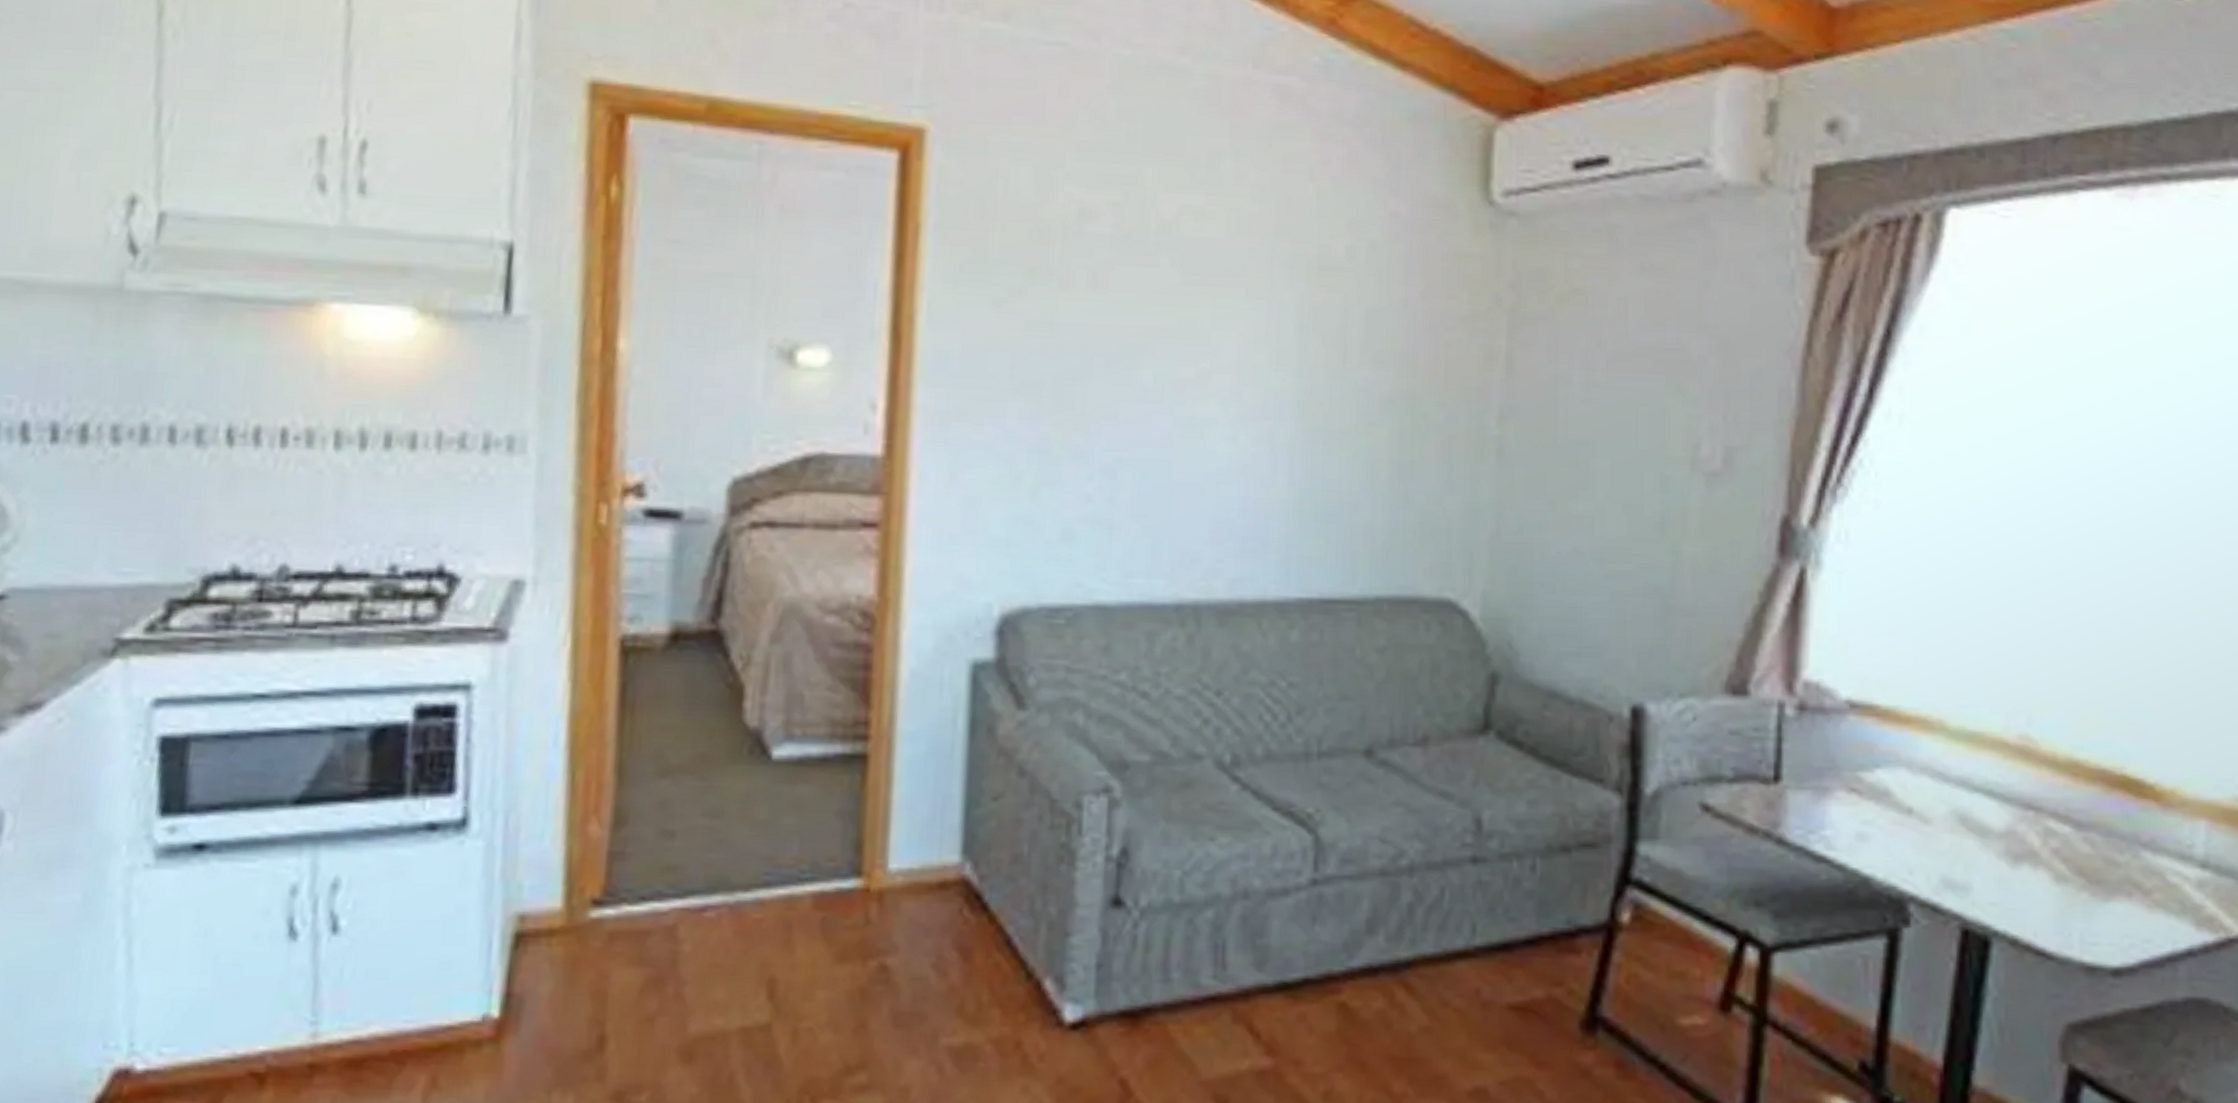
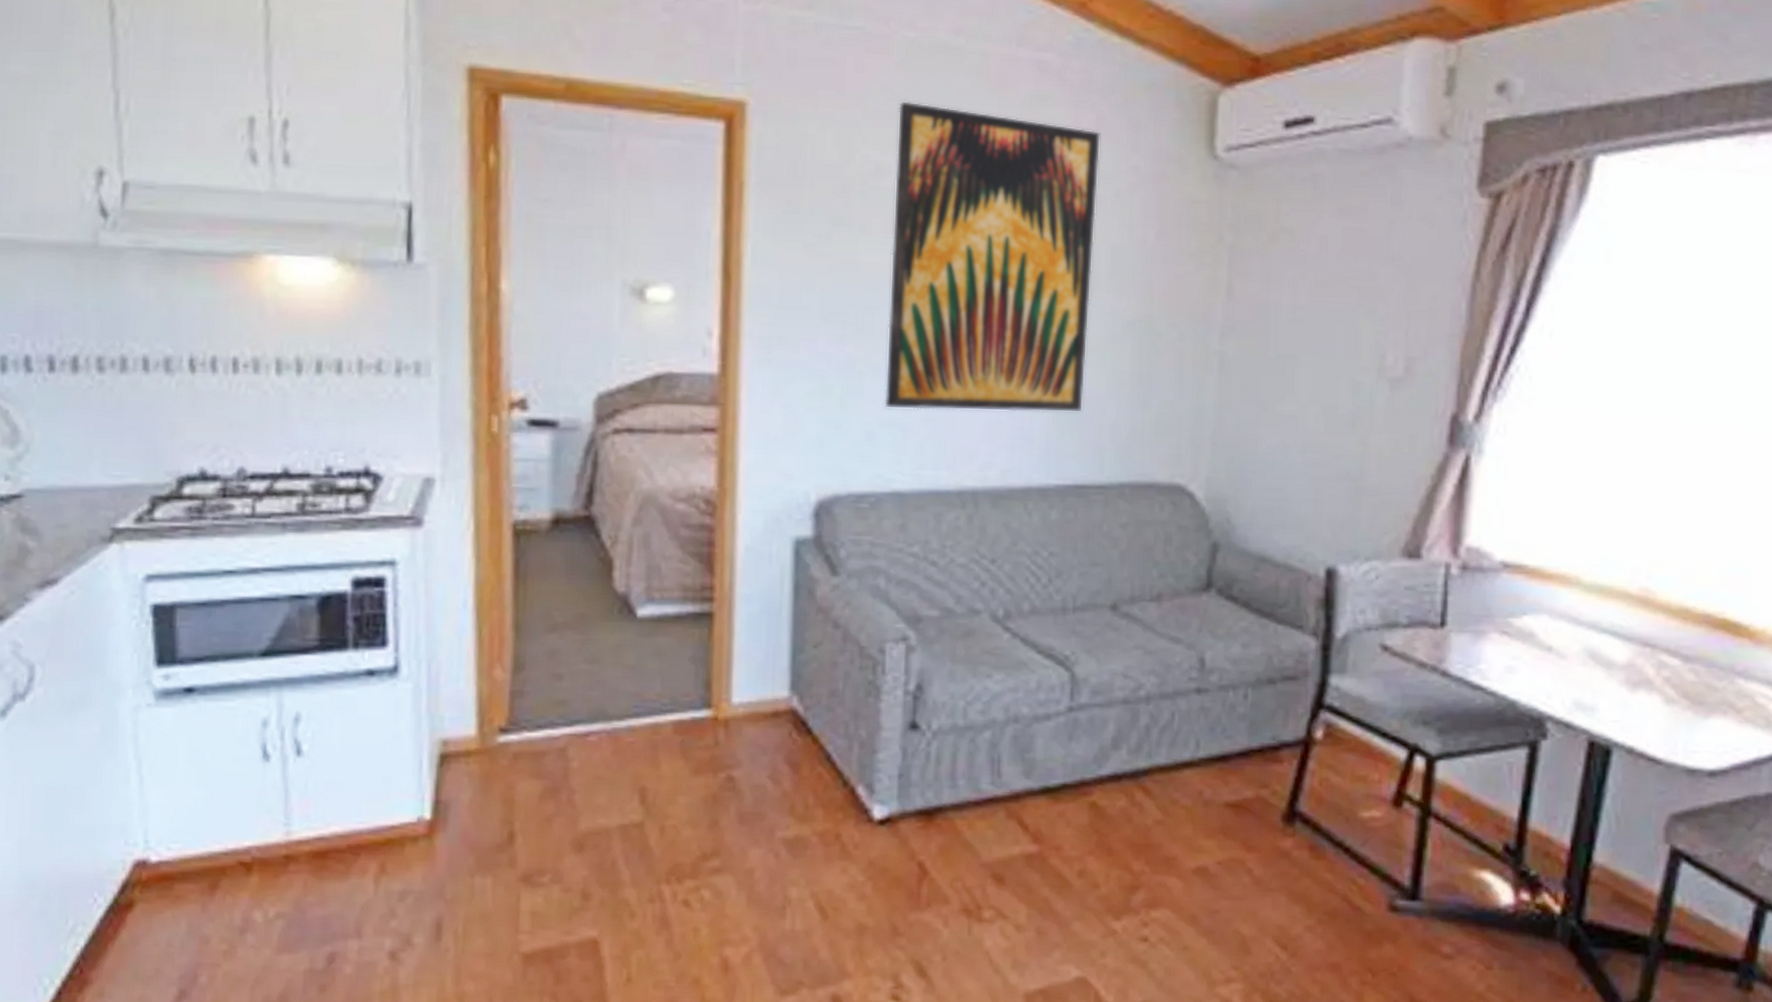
wall art: none [1087,130,1354,510] -> present [884,101,1101,413]

